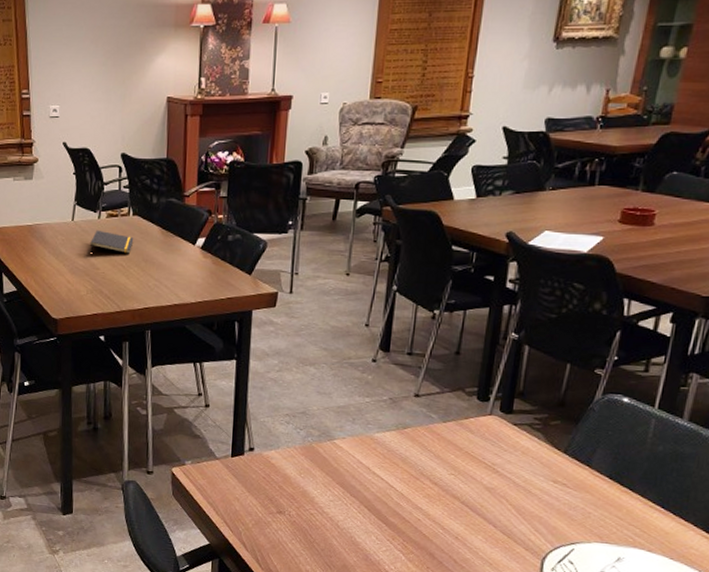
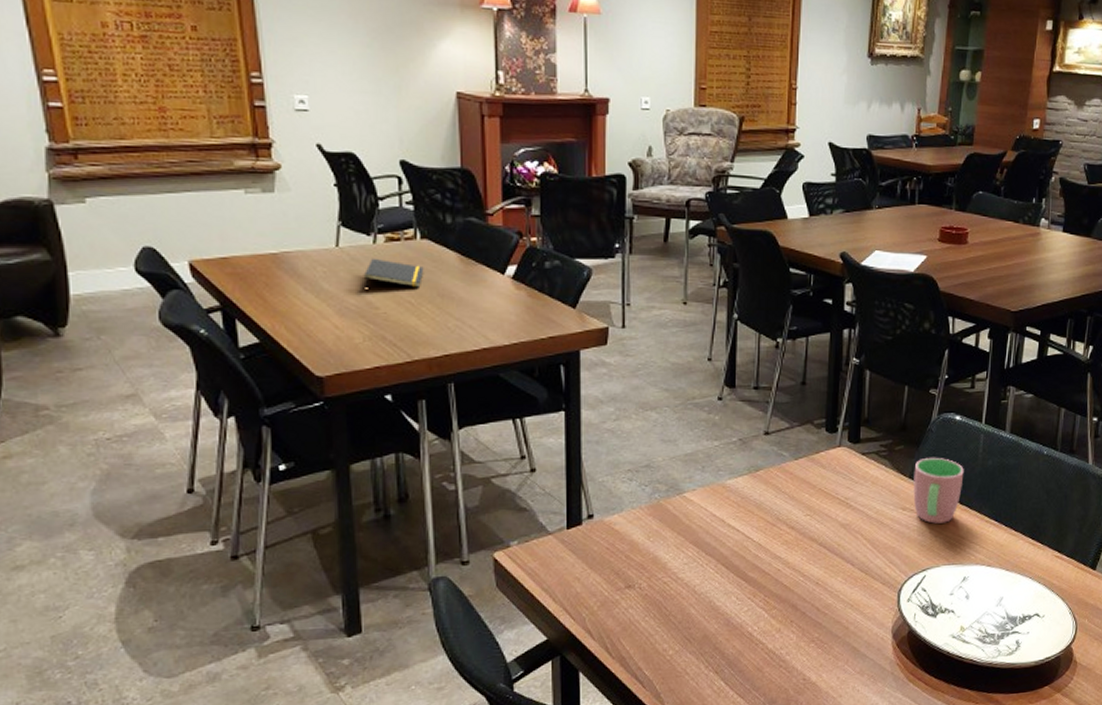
cup: none [566,435,629,502] -> present [913,457,964,524]

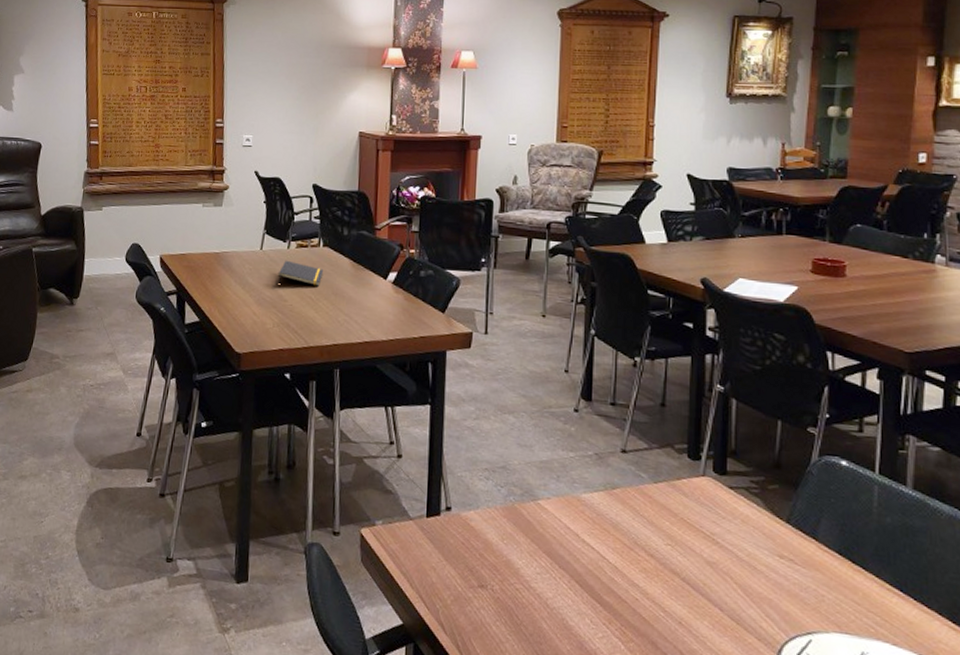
cup: present [913,457,964,524] -> none [792,502,855,583]

